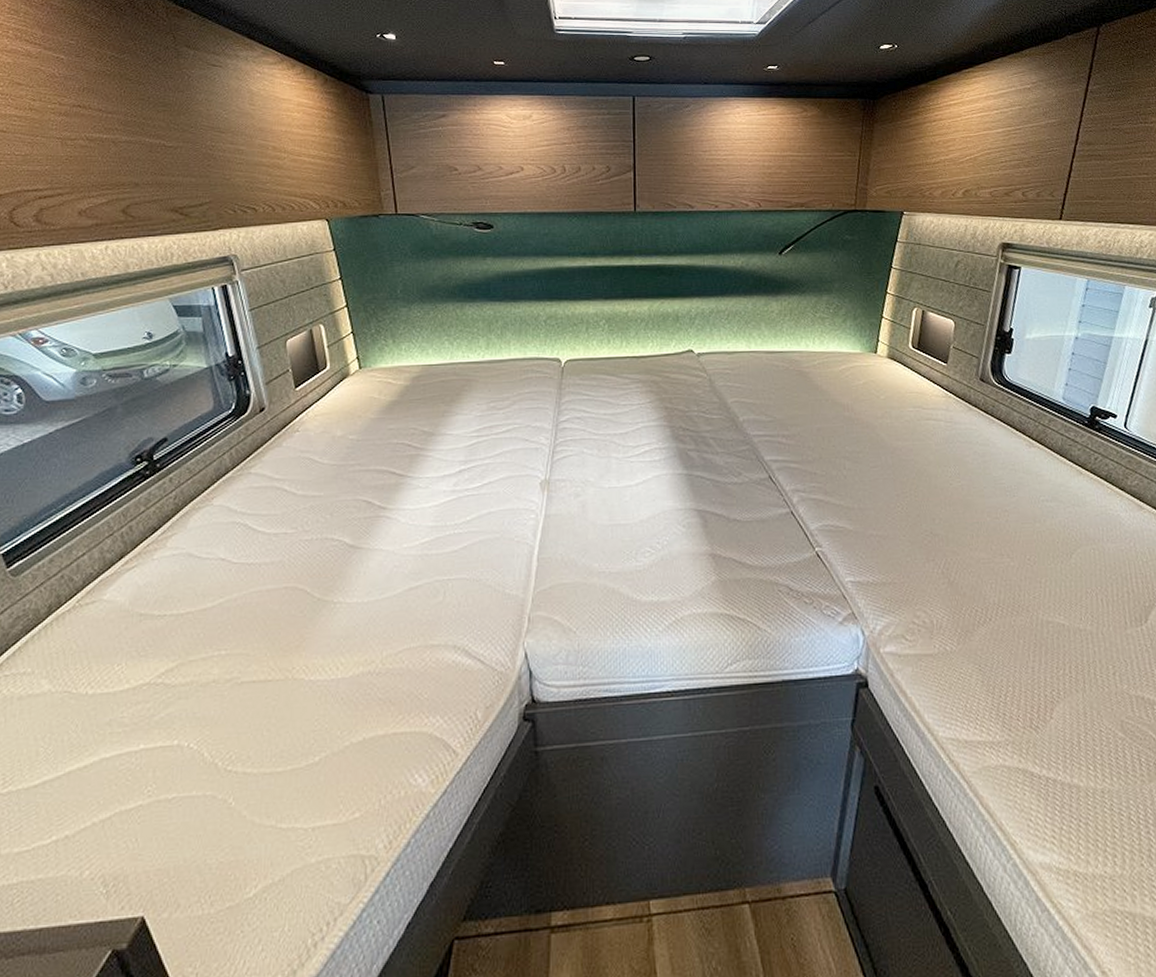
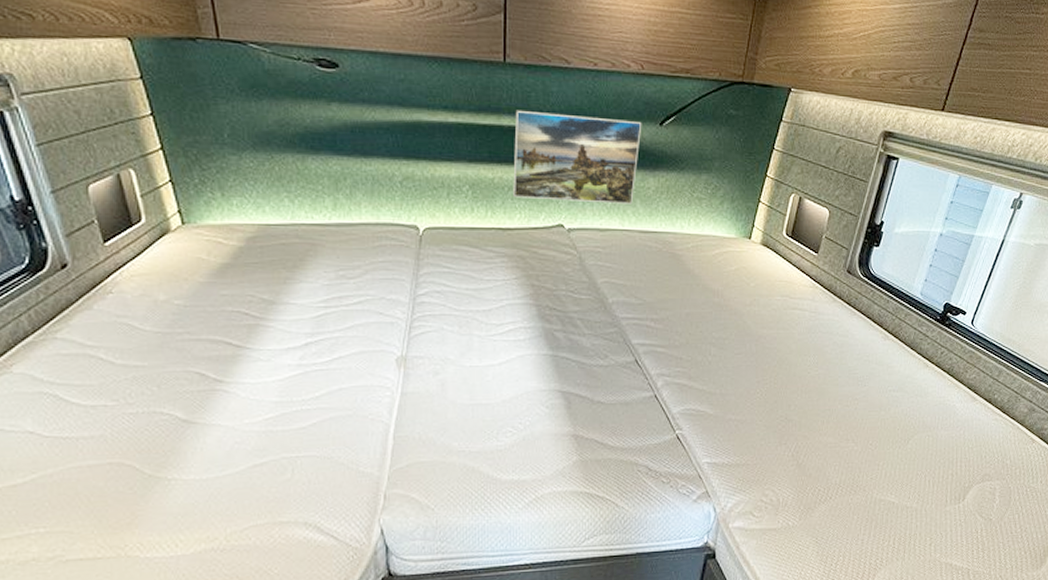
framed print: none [645,251,763,329] -> present [513,109,642,204]

